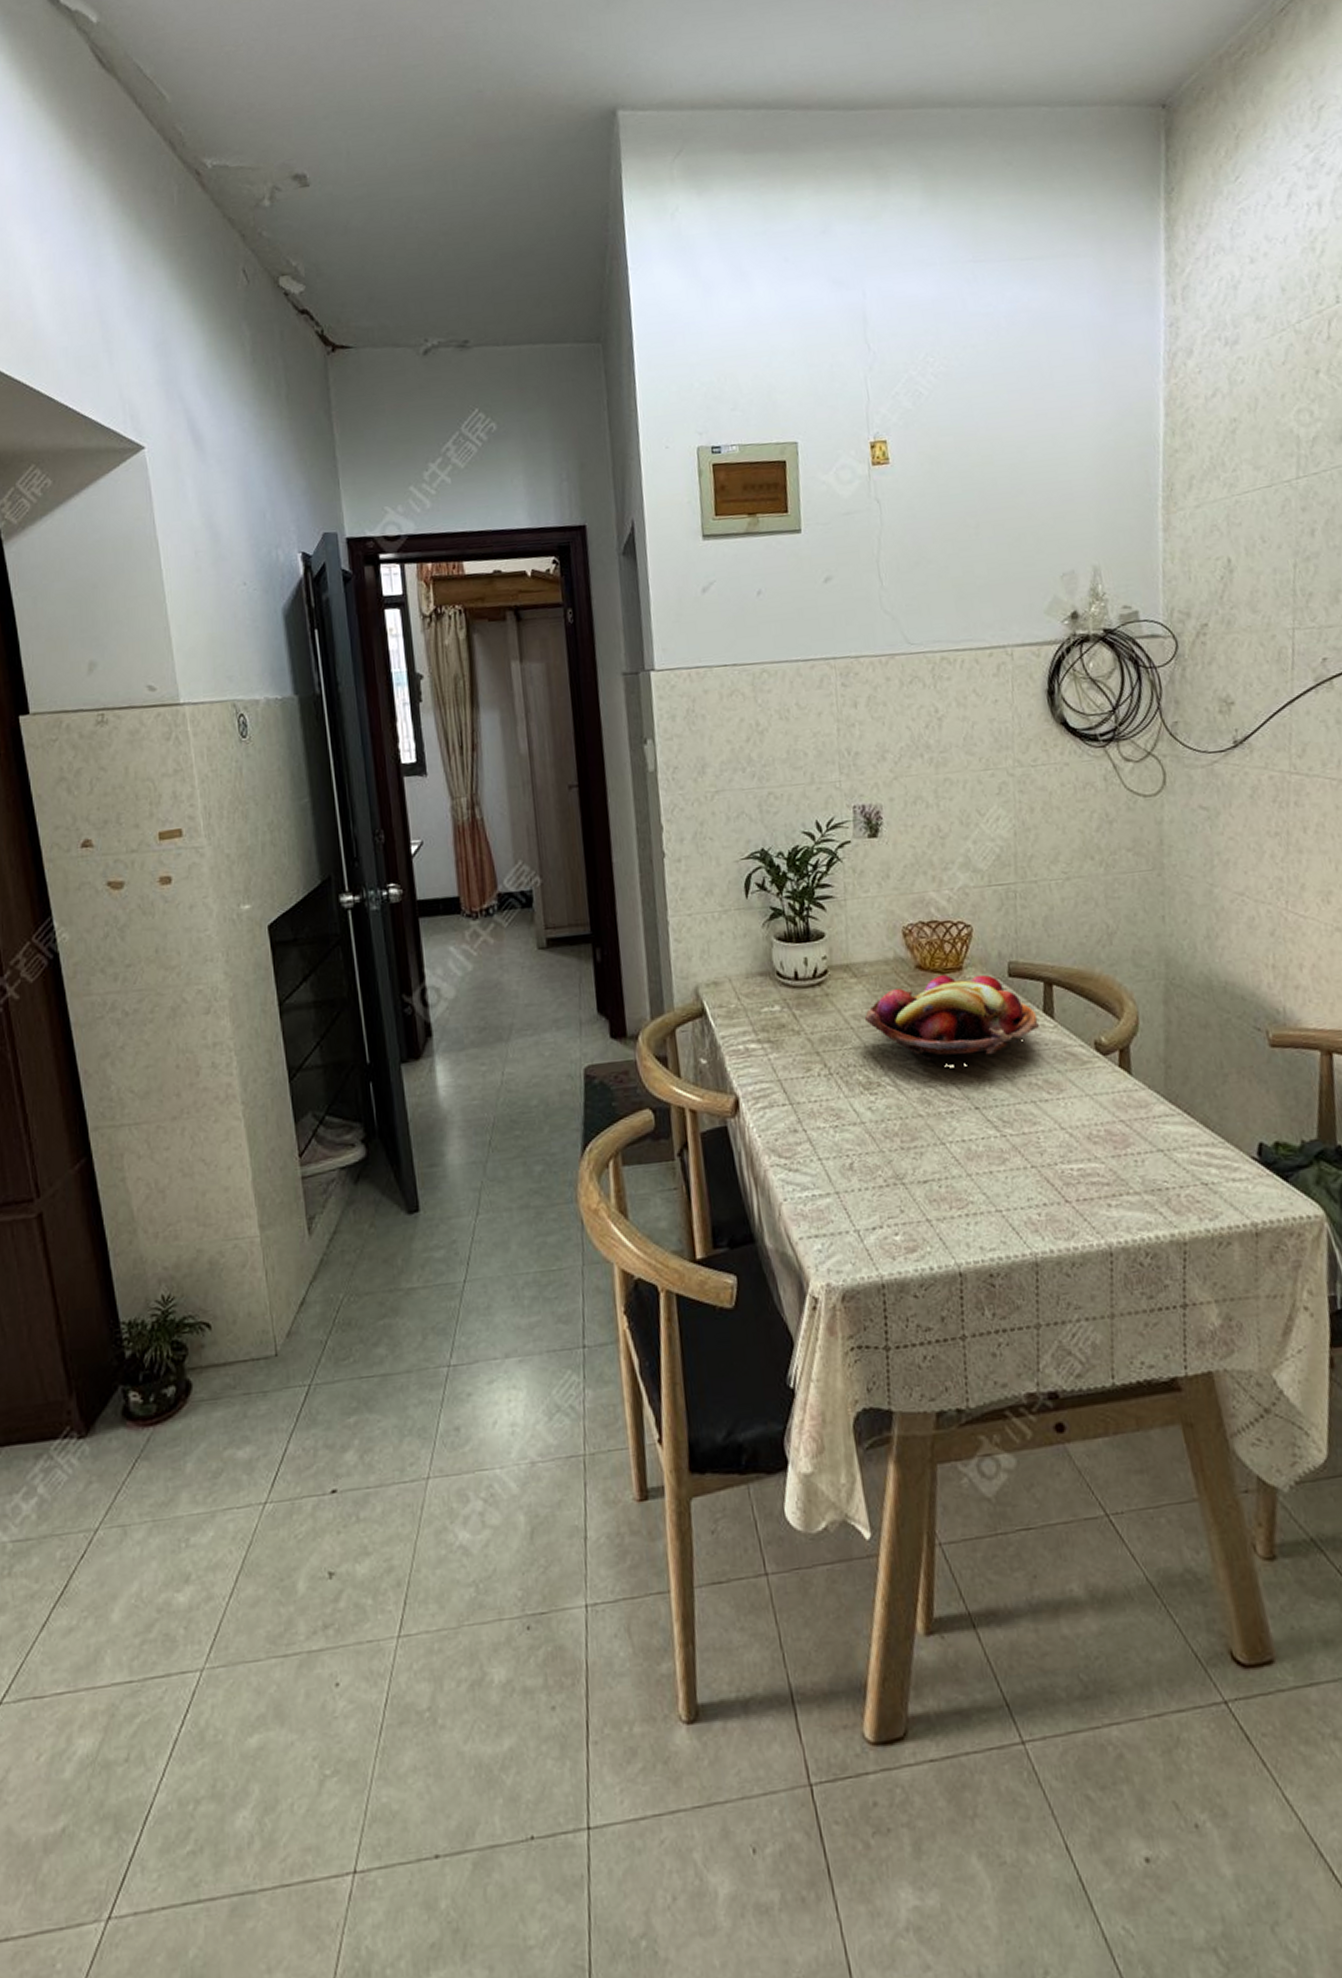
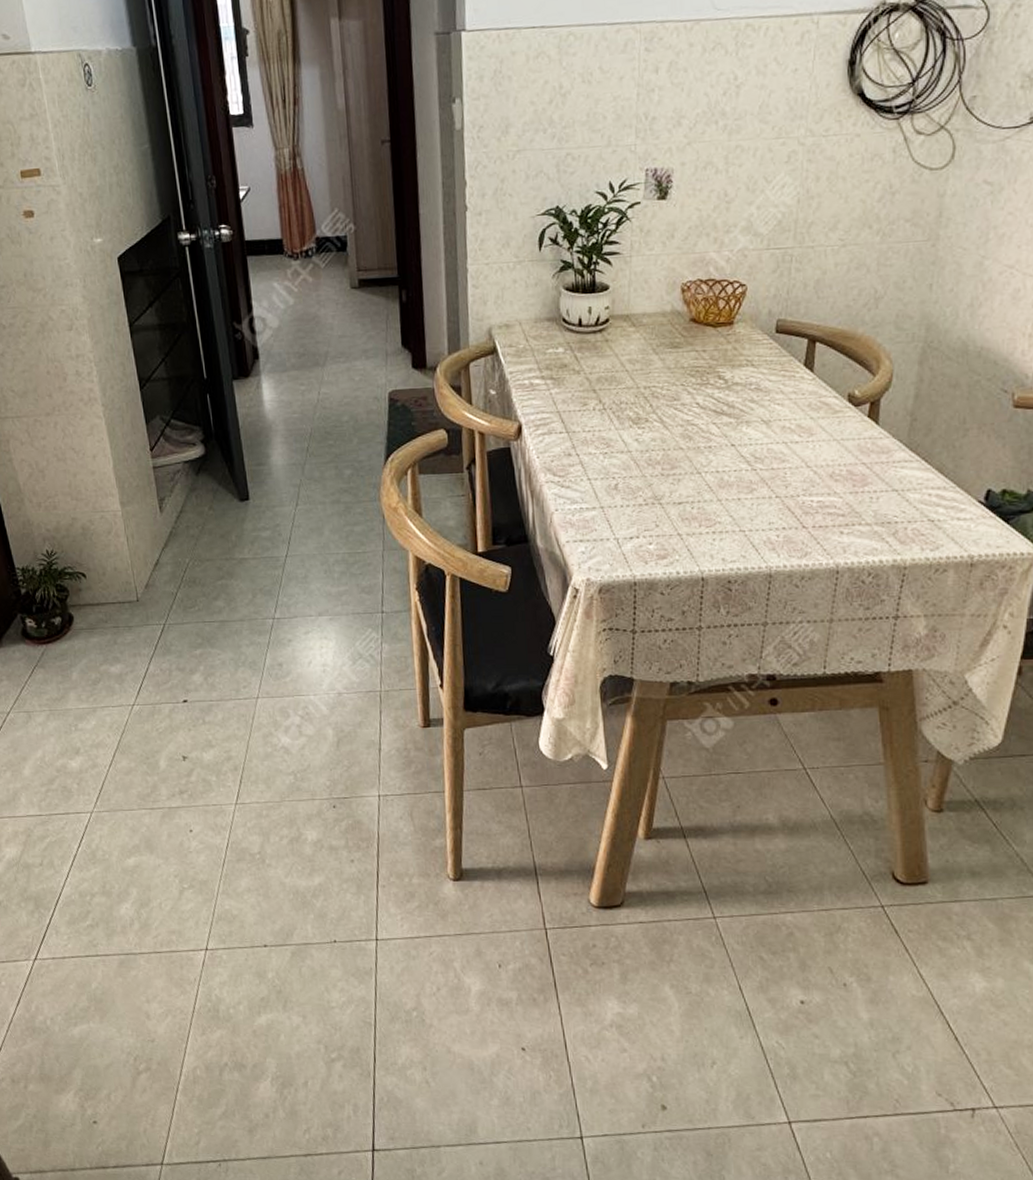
fruit basket: present [864,974,1039,1067] -> none [638,327,798,409]

